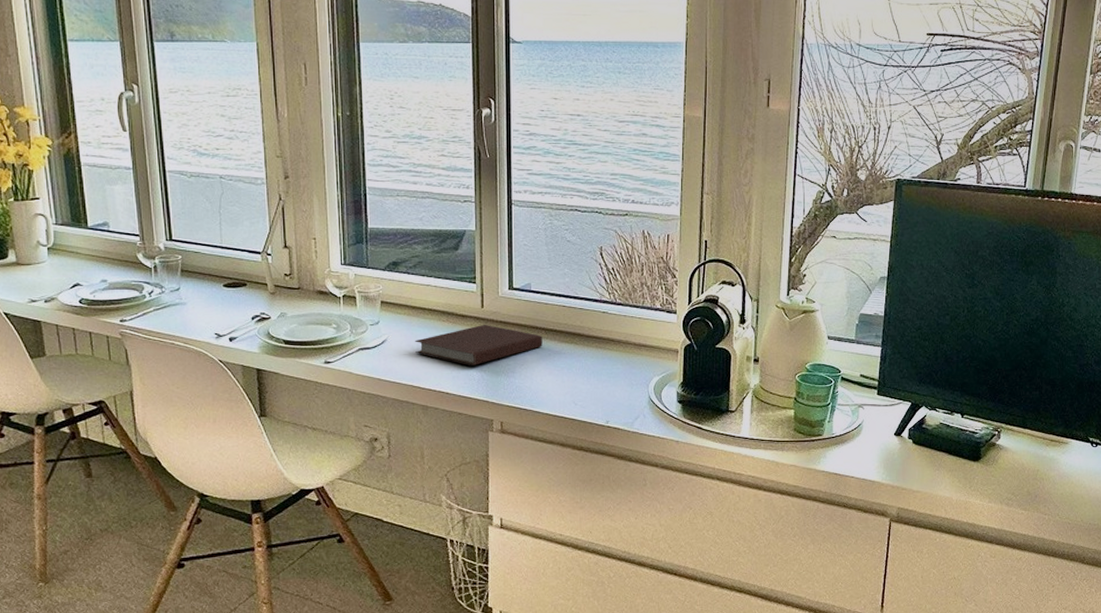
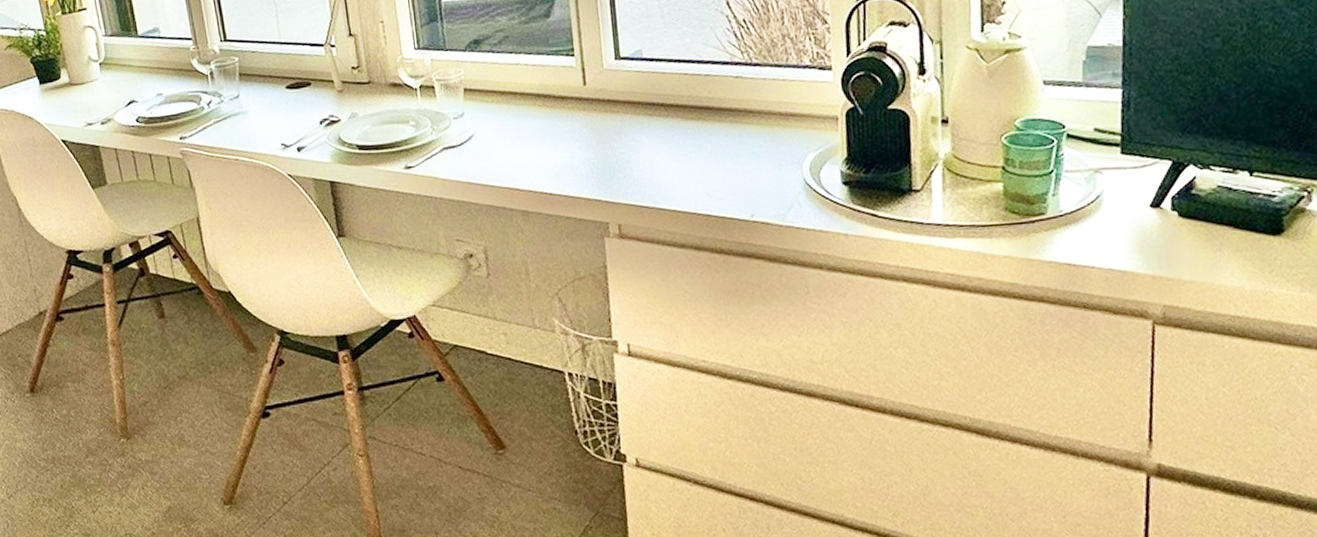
notebook: present [414,324,543,365] -> none [506,105,663,158]

